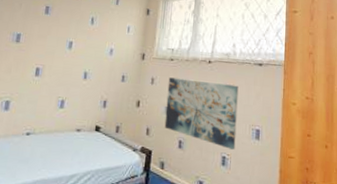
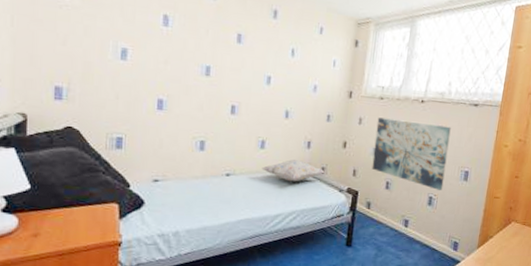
decorative pillow: none [60,118,119,141] -> present [261,159,325,182]

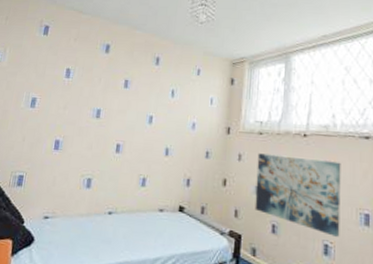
decorative pillow: present [261,159,325,182] -> none [142,197,205,223]

